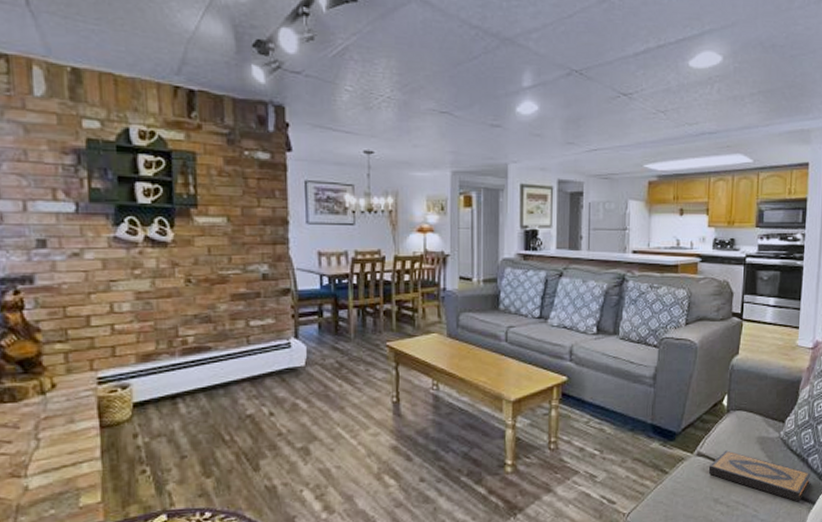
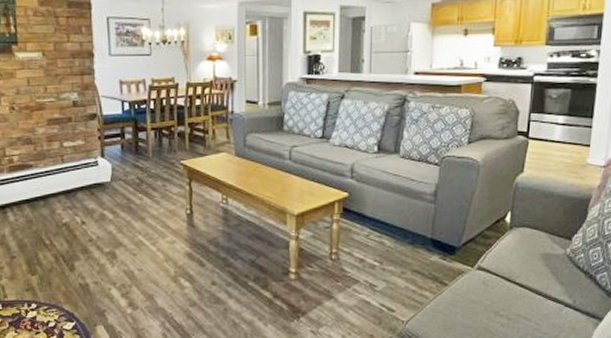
hardback book: present [708,450,812,502] -> none [489,265,599,318]

